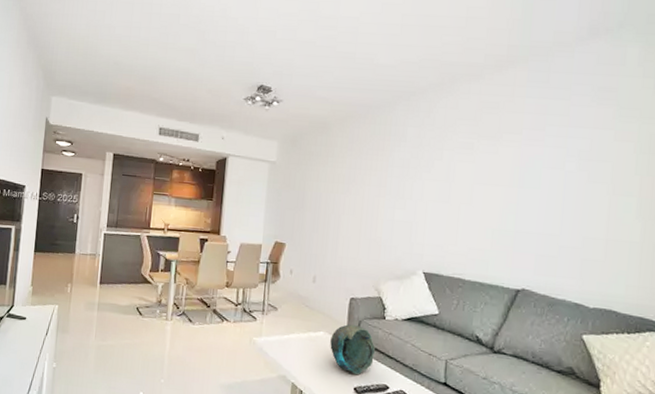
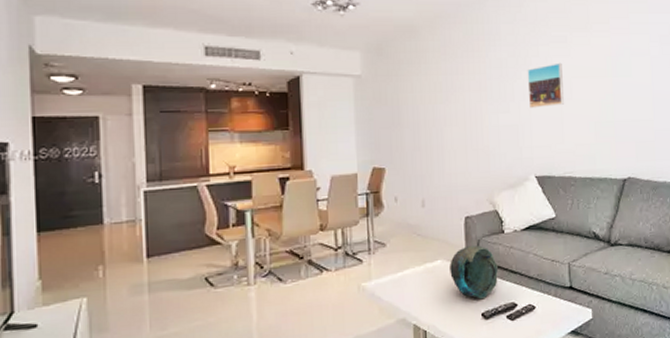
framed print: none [426,168,465,209] -> present [527,62,564,109]

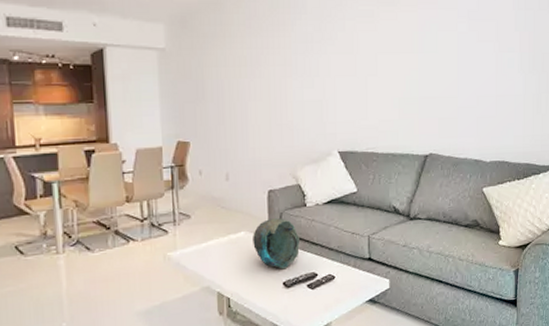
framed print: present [527,62,564,109] -> none [332,37,369,84]

